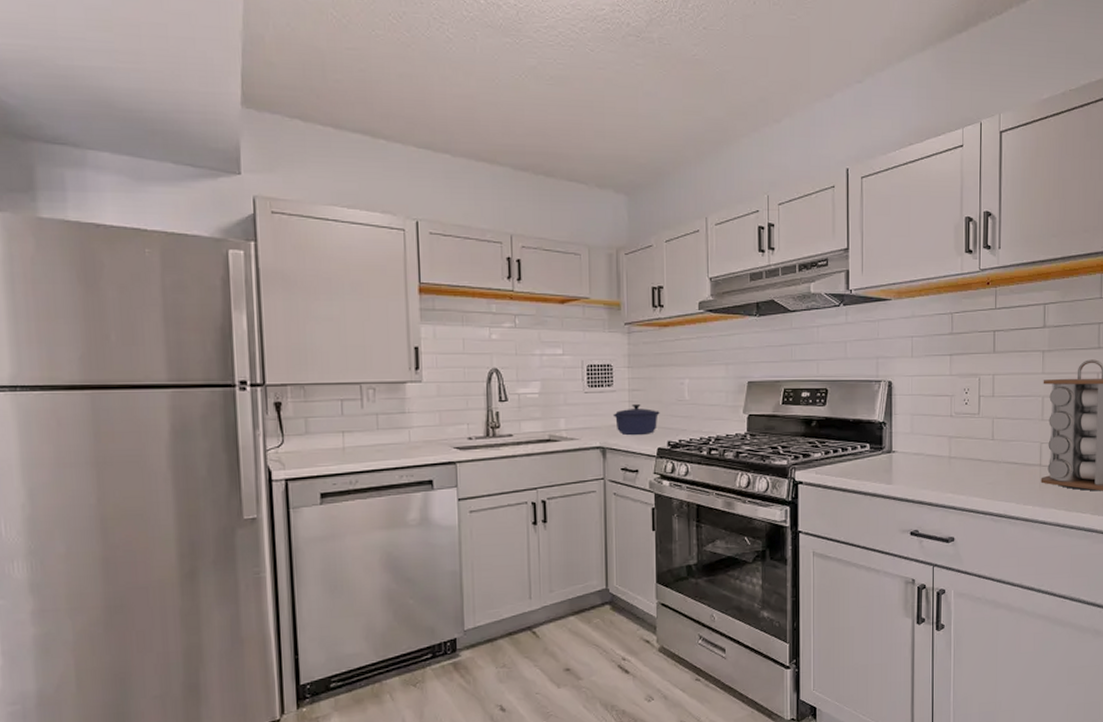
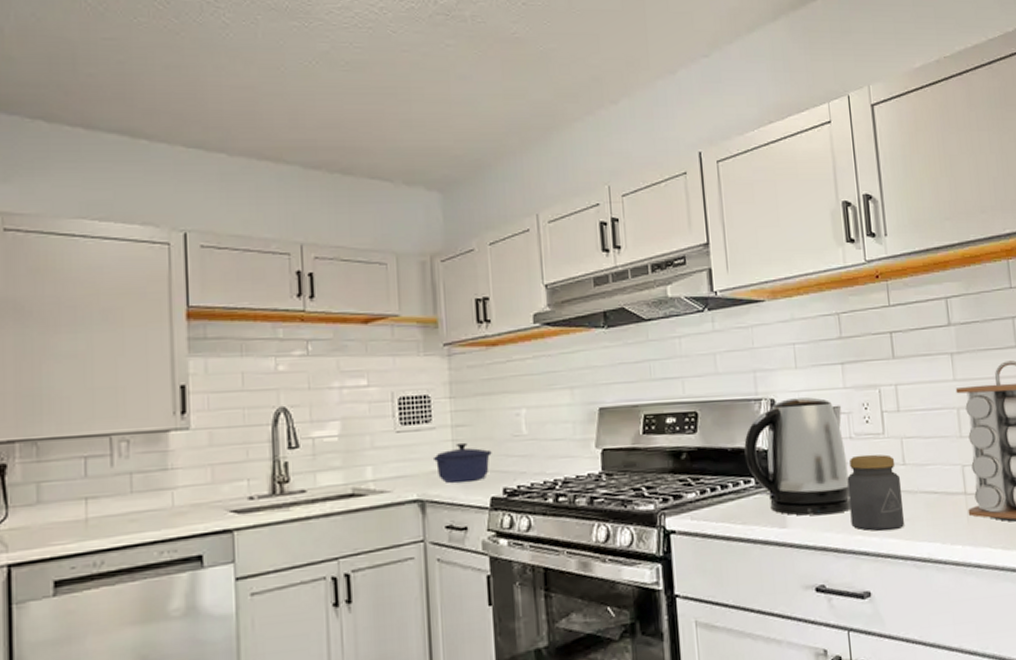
kettle: none [864,381,947,477] -> present [744,397,851,516]
jar: none [944,430,988,492] -> present [847,454,904,532]

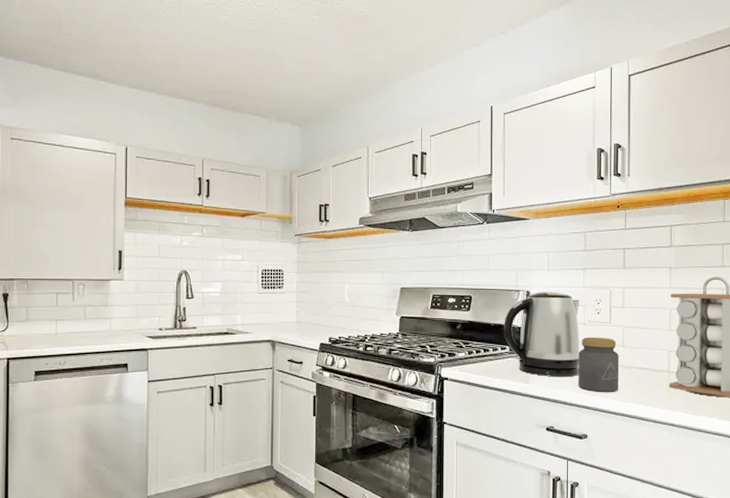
cooking pot: present [432,442,492,483] -> none [282,304,323,332]

